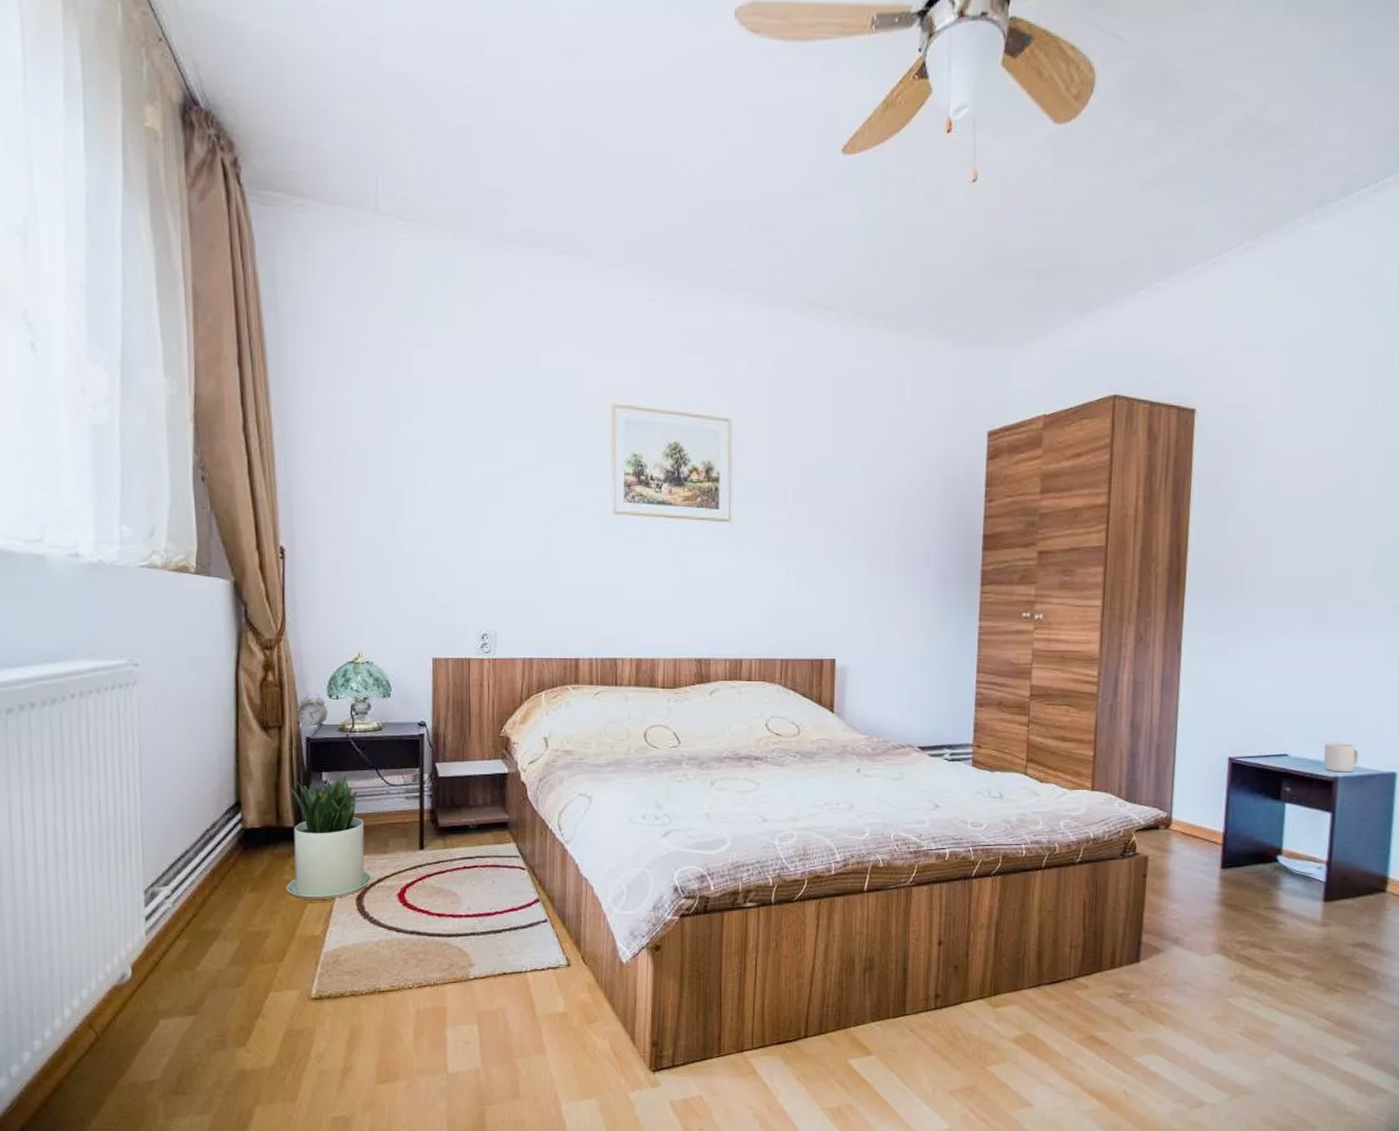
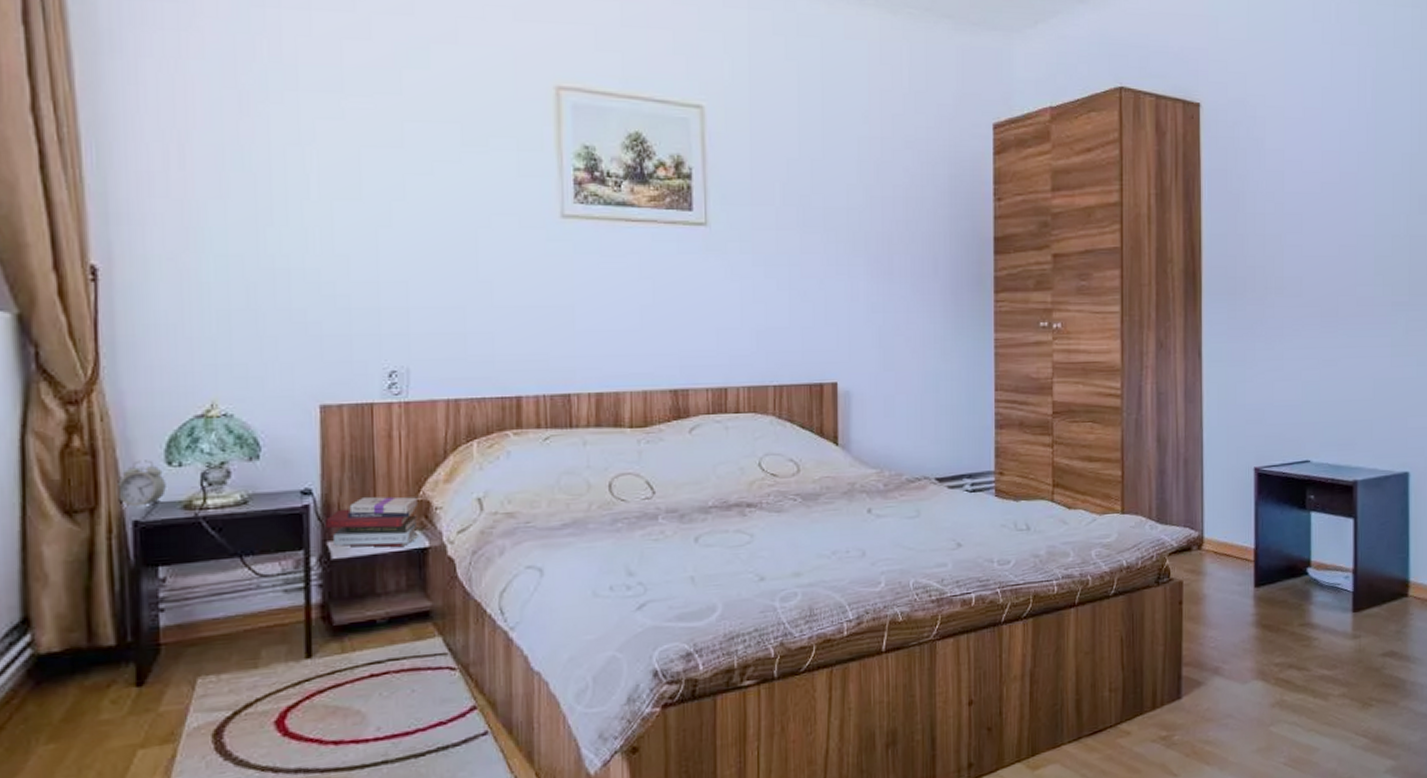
planter: present [287,772,373,900] -> none [104,564,237,745]
books: none [435,730,501,772] -> present [326,496,419,548]
mug: present [1323,743,1359,773] -> none [1343,445,1375,476]

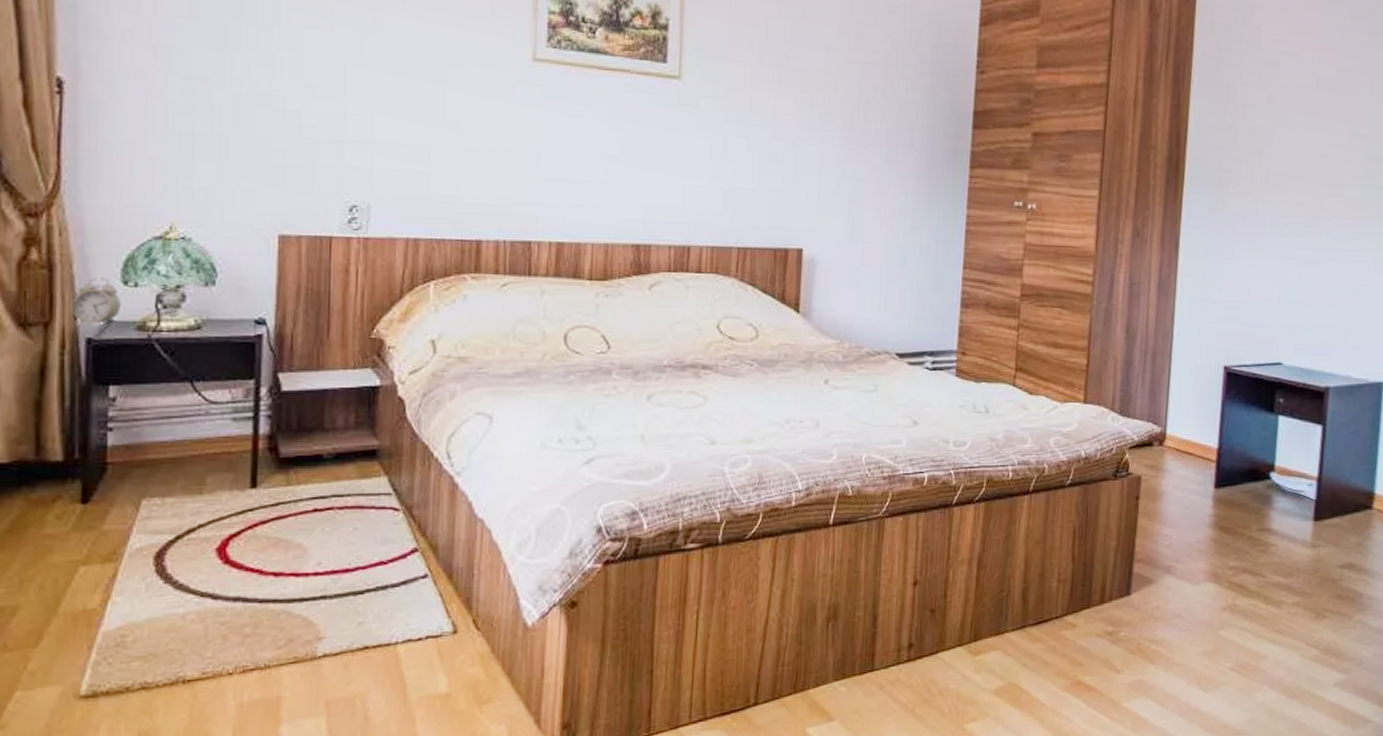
books: present [326,496,419,548] -> none [278,330,372,384]

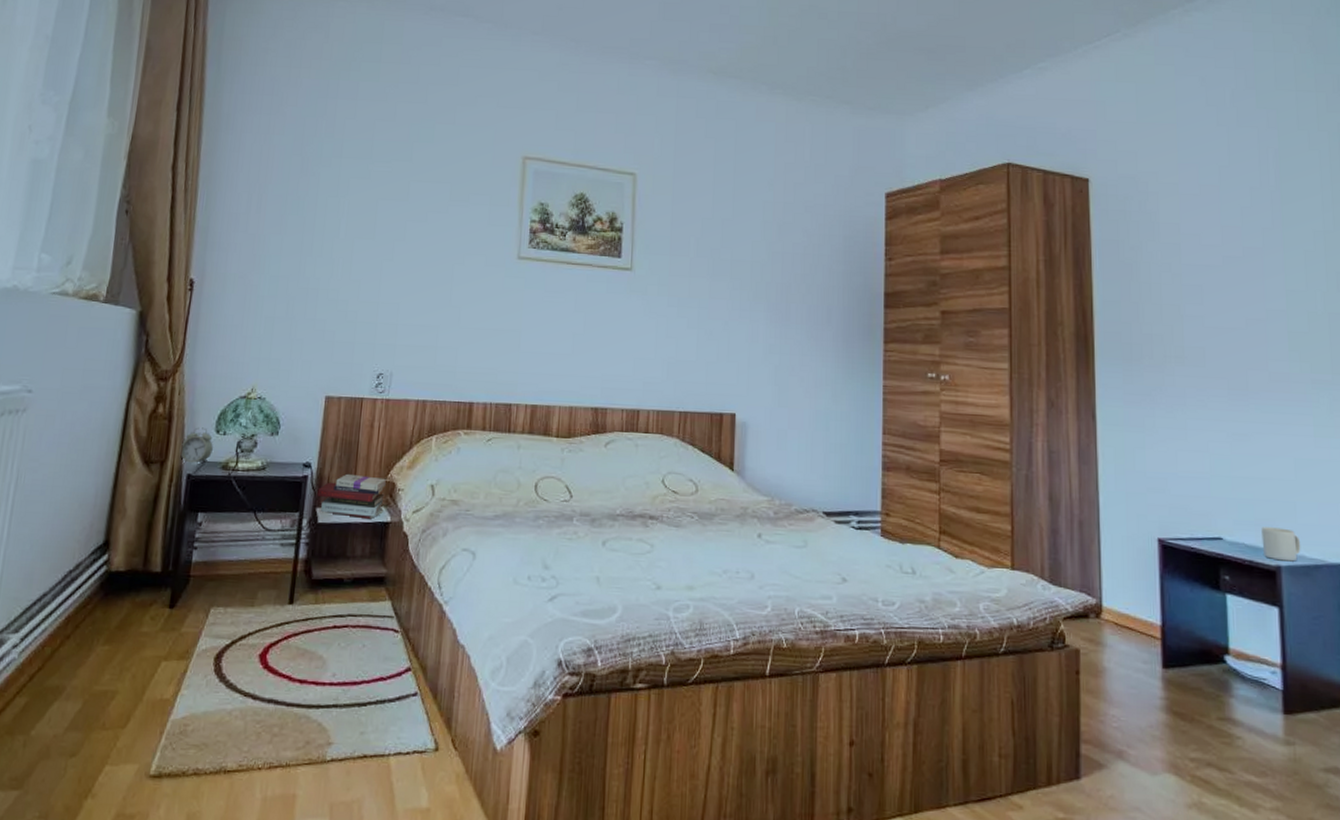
books: none [278,330,372,384] -> present [317,473,387,520]
mug: none [1315,351,1349,382] -> present [1261,527,1301,562]

